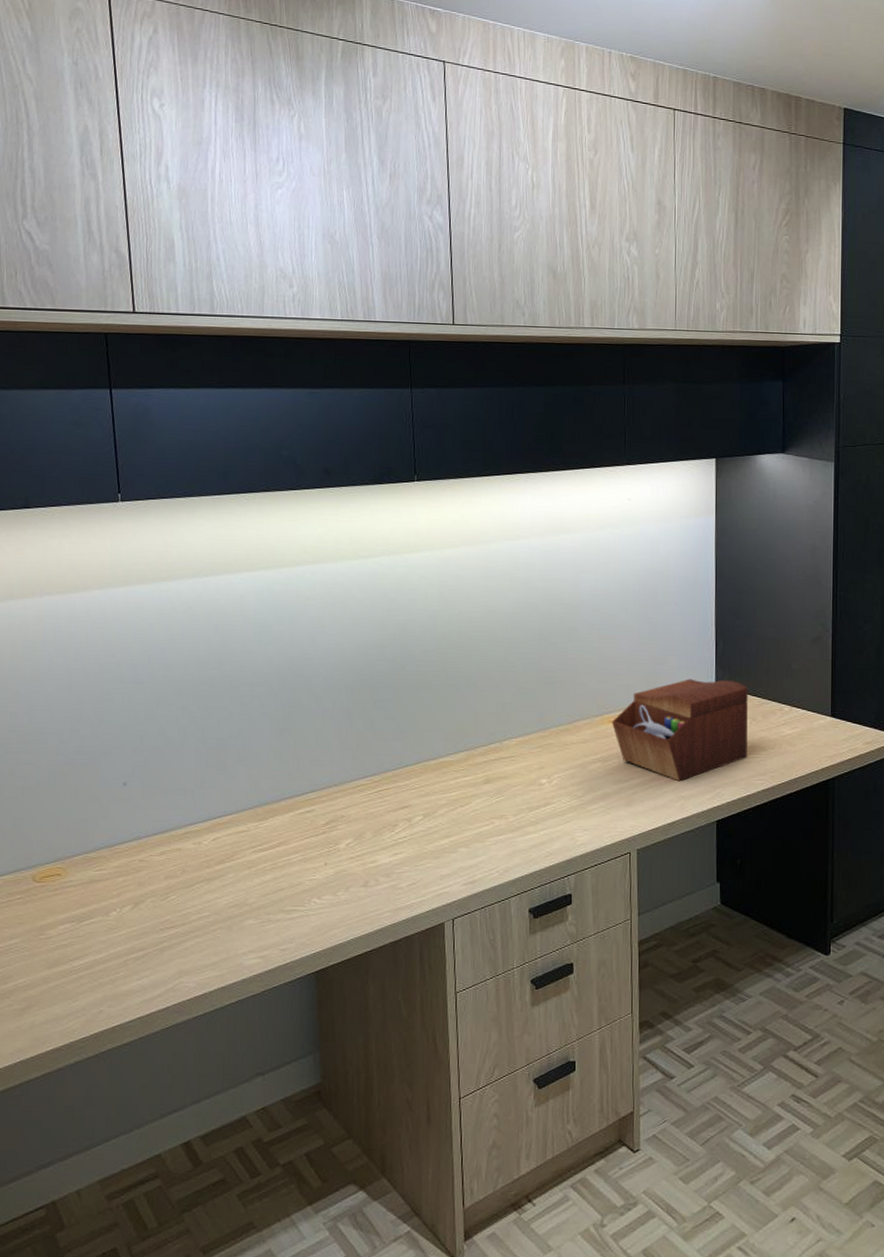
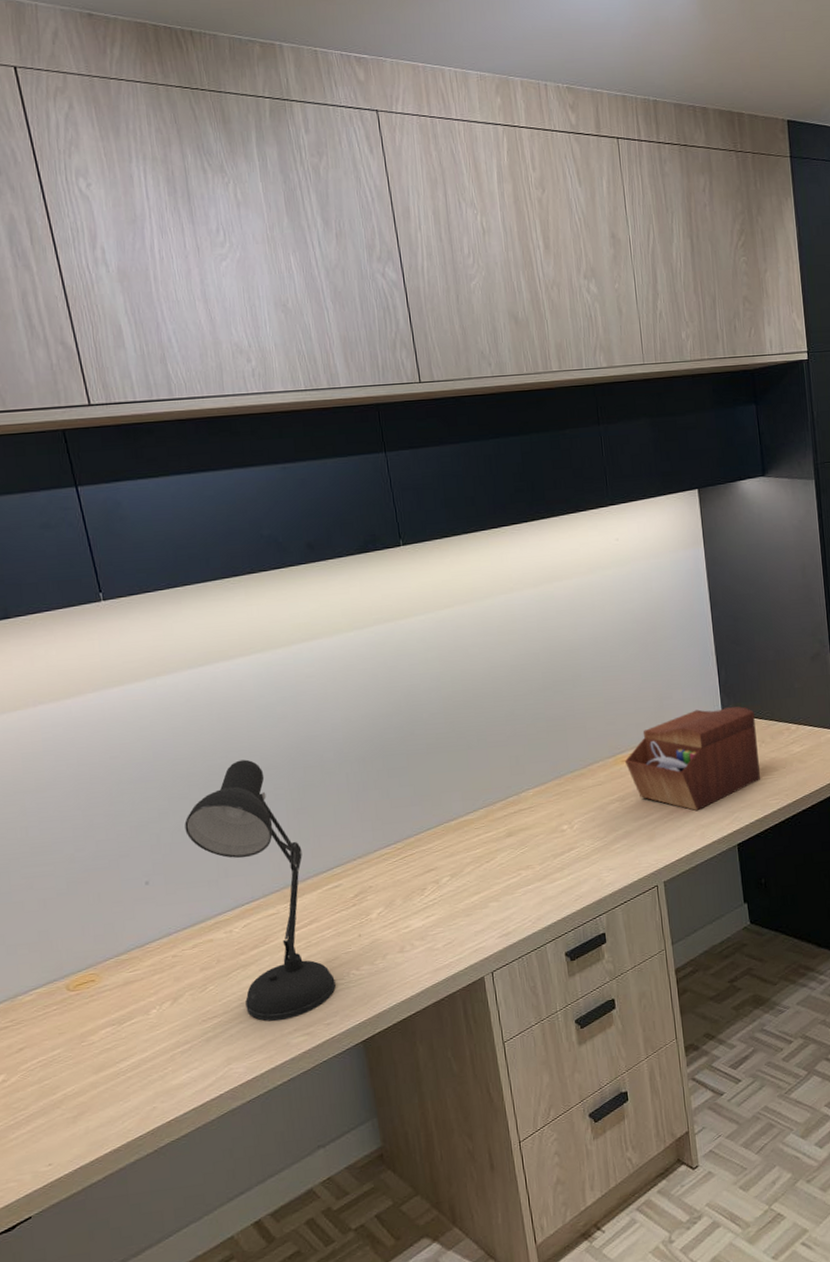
desk lamp: none [169,673,296,939] -> present [184,759,336,1021]

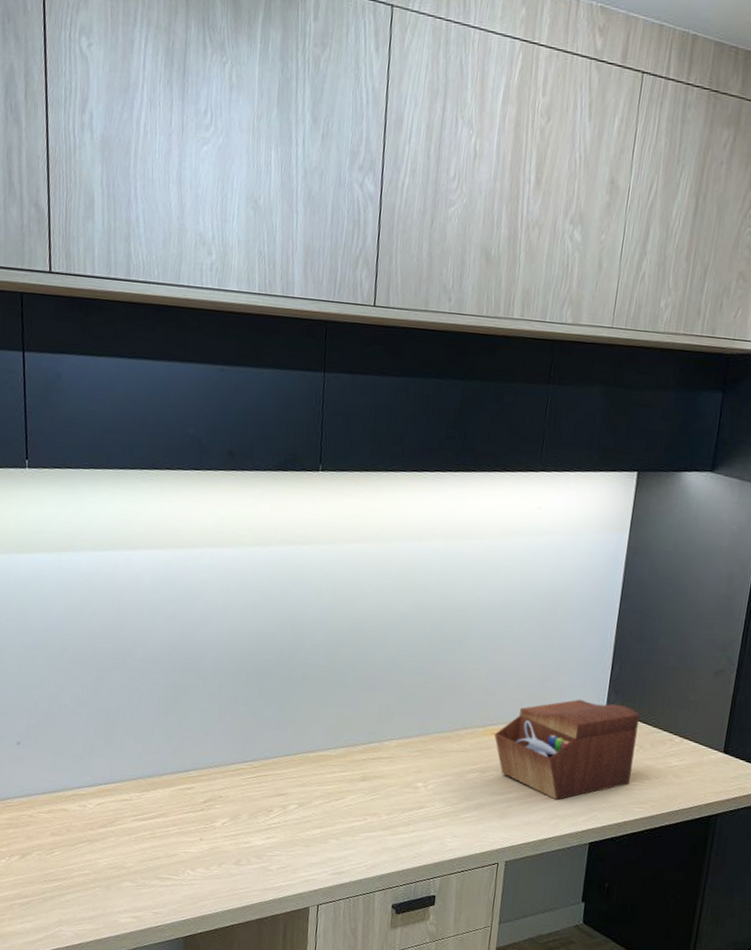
desk lamp: present [184,759,336,1021] -> none [61,648,170,899]

